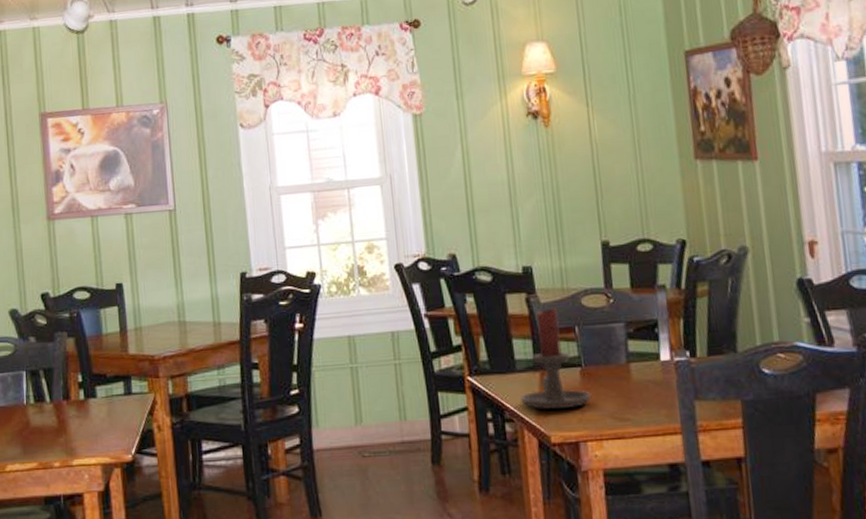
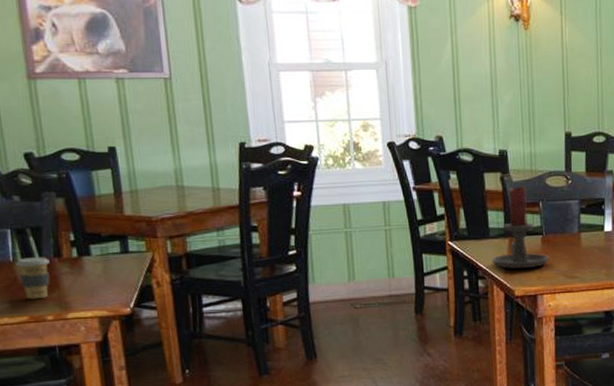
coffee cup: none [29,399,59,445] -> present [15,256,50,300]

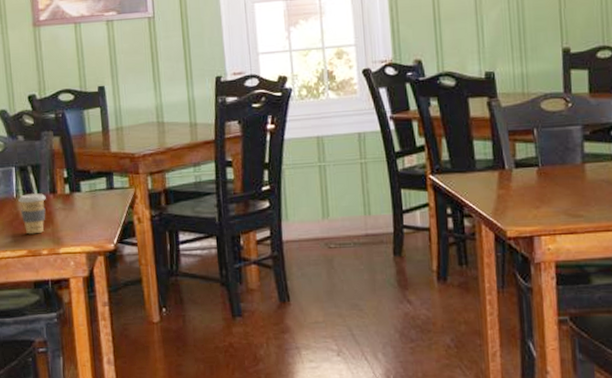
candle holder: present [492,186,549,270] -> none [479,111,547,207]

